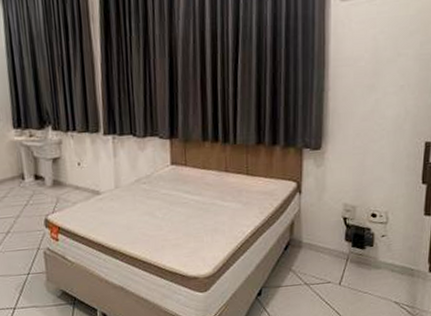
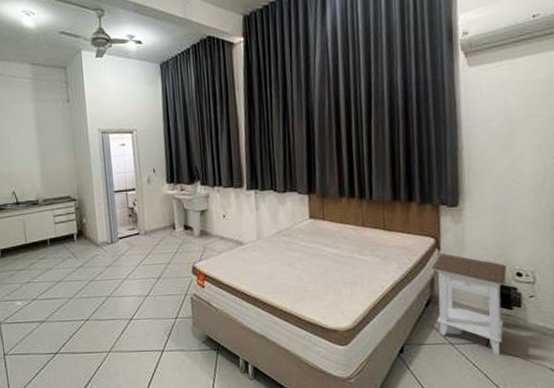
nightstand: none [291,197,362,292] -> present [431,253,507,355]

